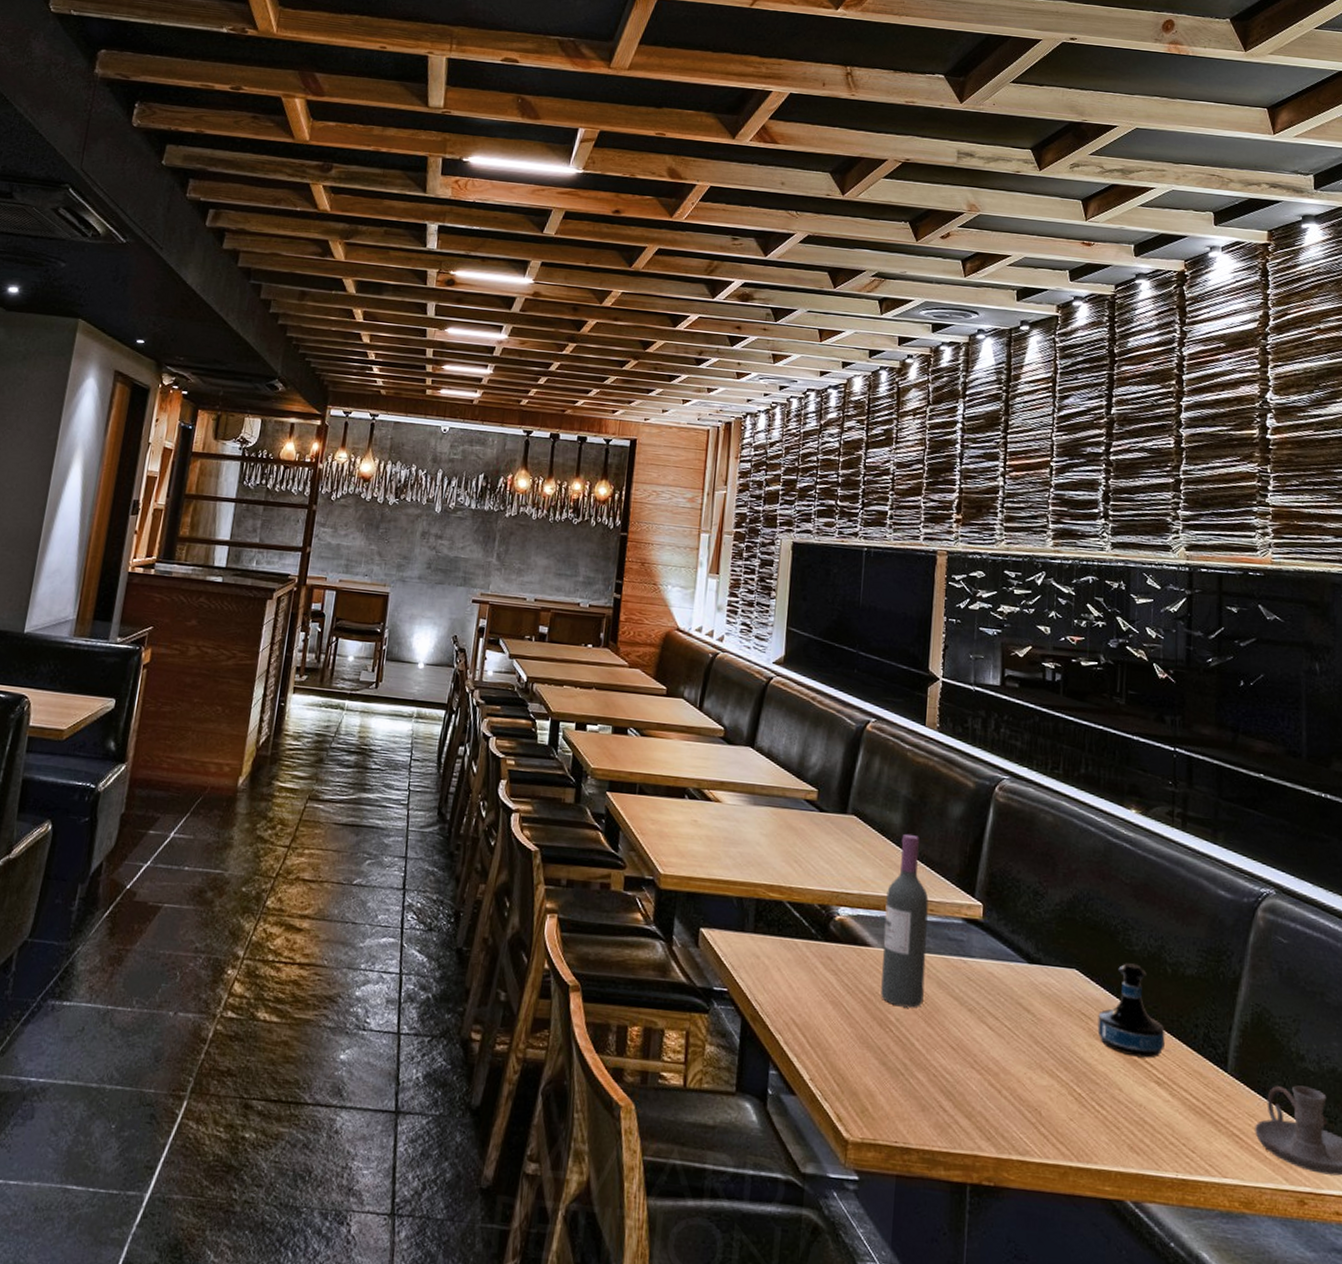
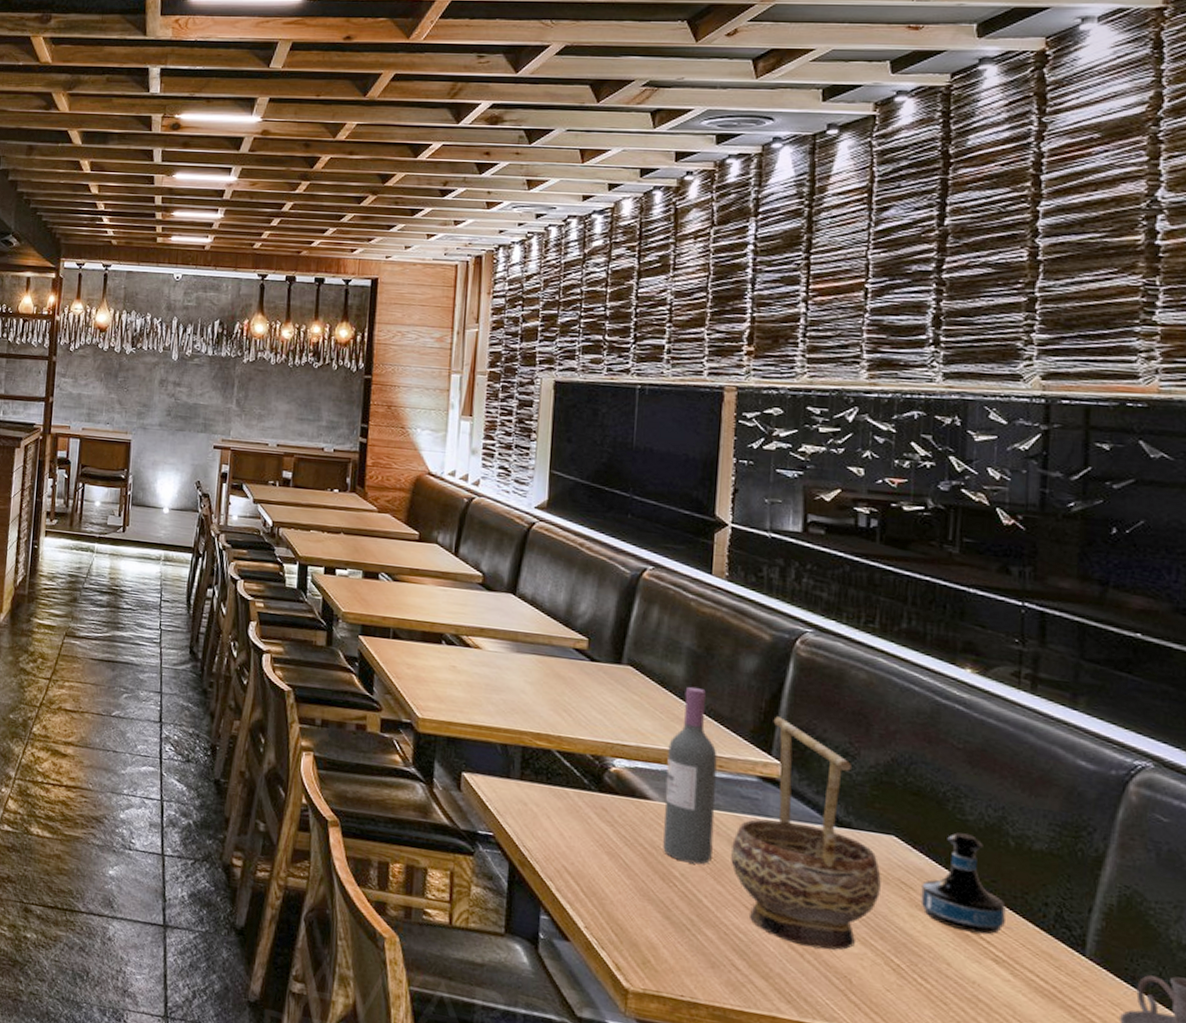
decorative bowl: none [940,860,1065,1084] -> present [731,716,881,950]

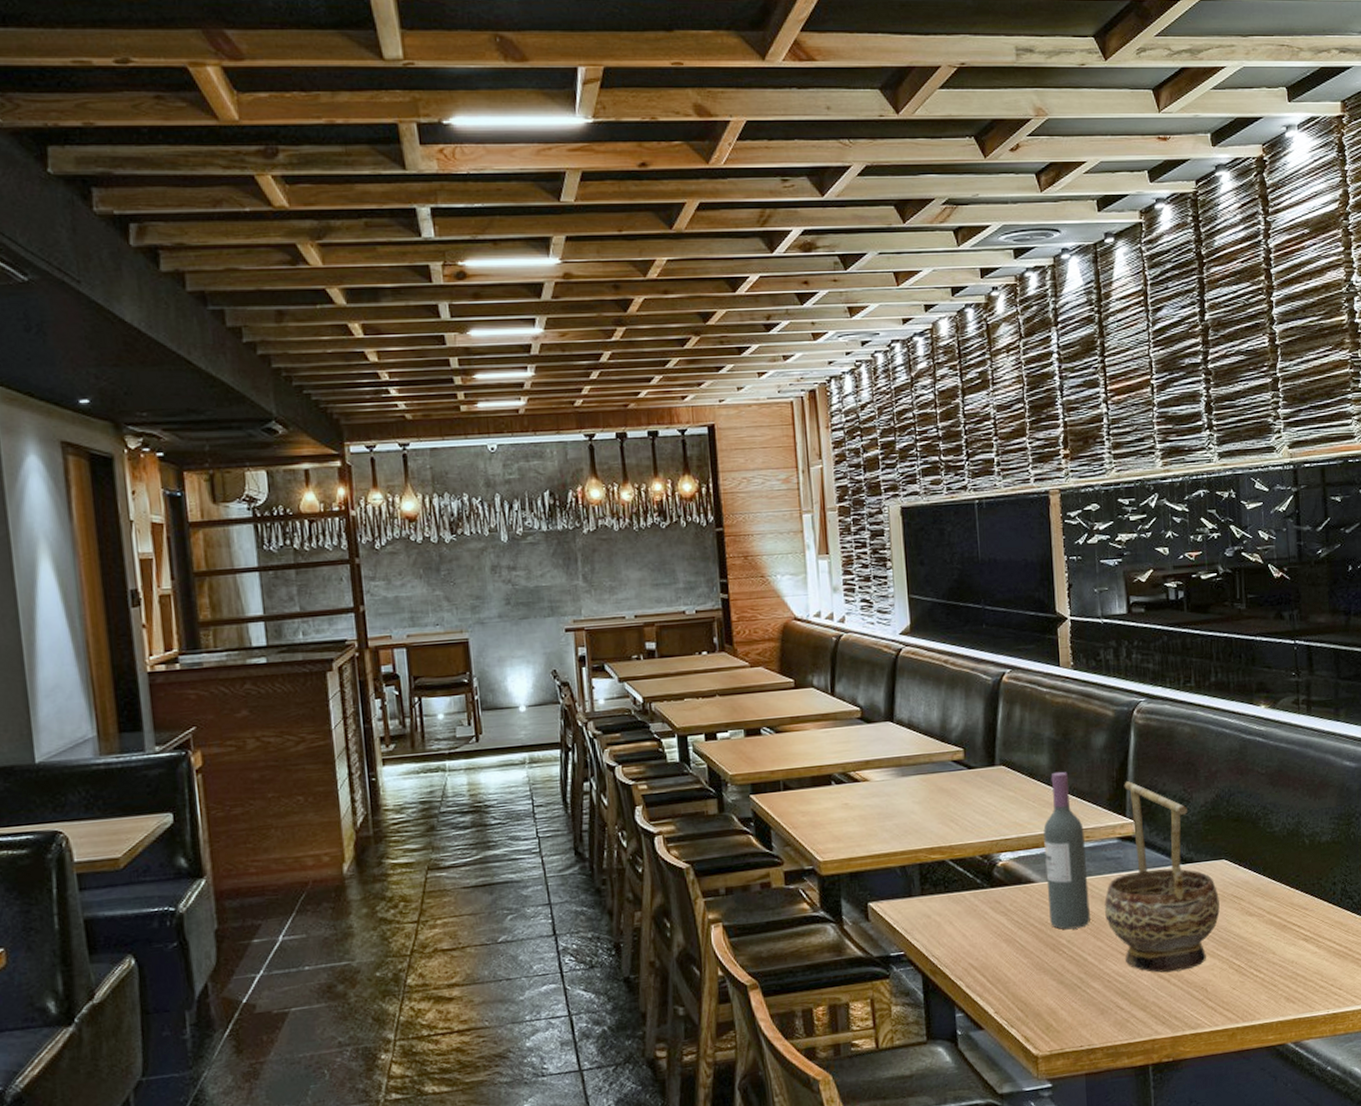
tequila bottle: present [920,832,1006,935] -> none [1248,842,1309,923]

